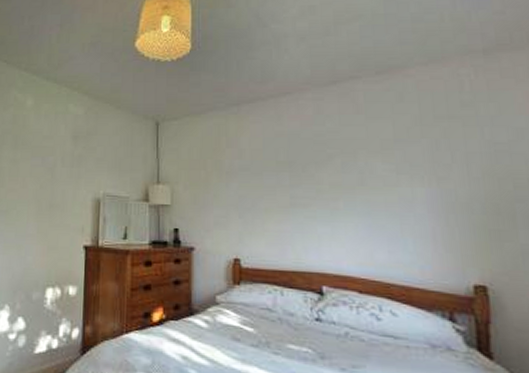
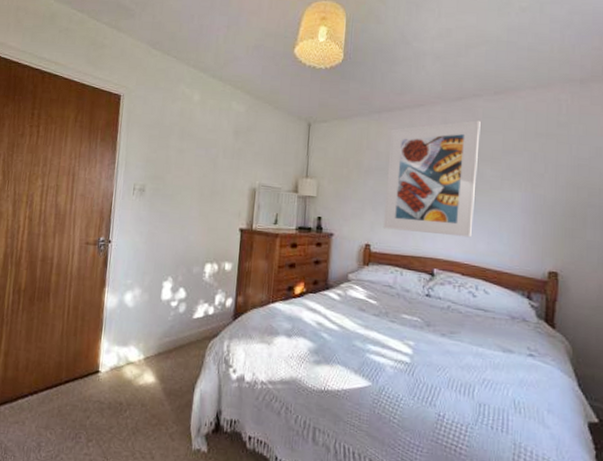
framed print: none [253,106,366,246] -> present [383,120,481,238]

